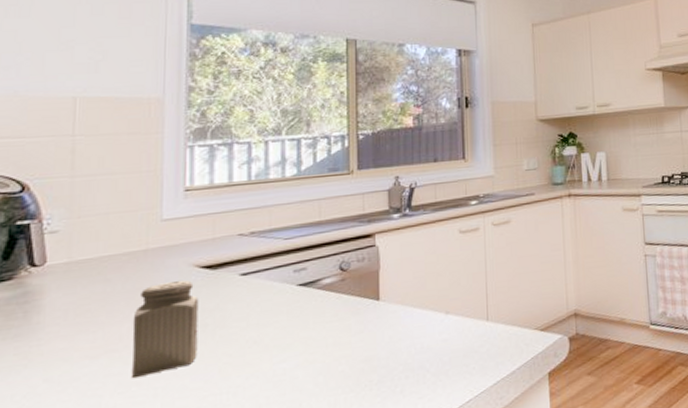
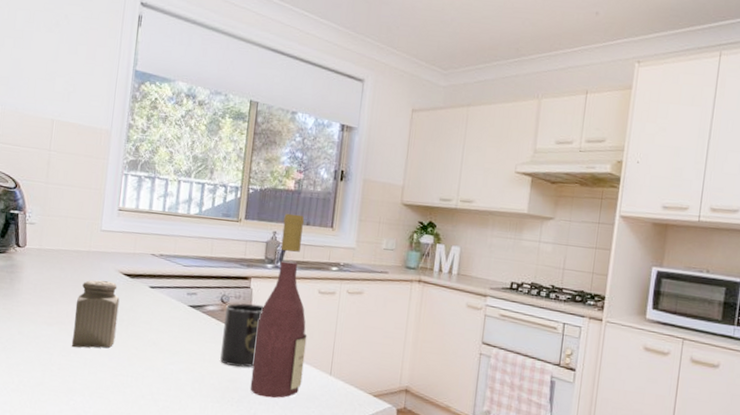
mug: none [348,262,396,343] -> present [220,303,264,367]
wine bottle: none [390,152,455,369] -> present [250,213,307,399]

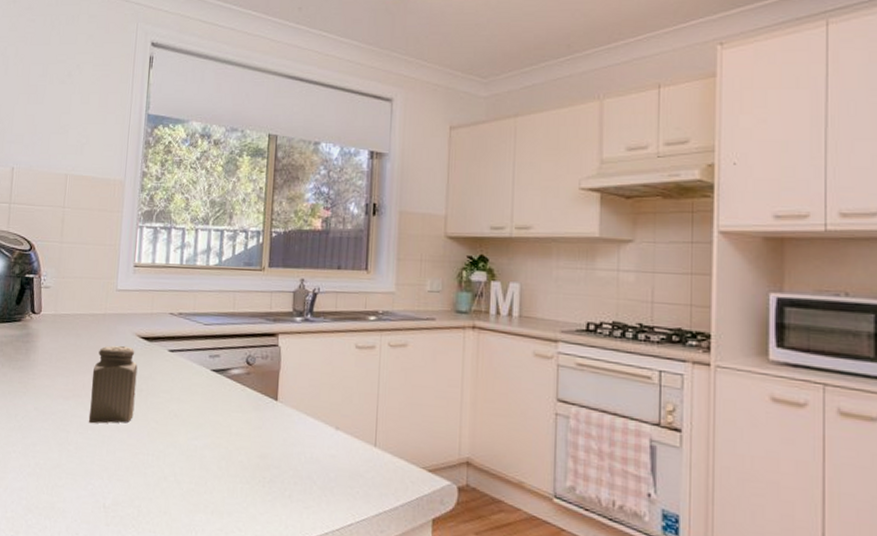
mug: present [220,303,264,367] -> none [248,364,295,440]
wine bottle: present [250,213,307,399] -> none [283,257,346,477]

